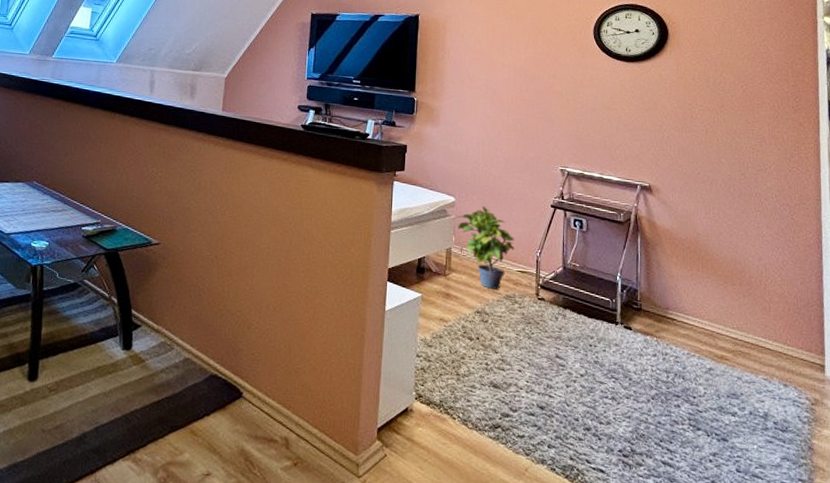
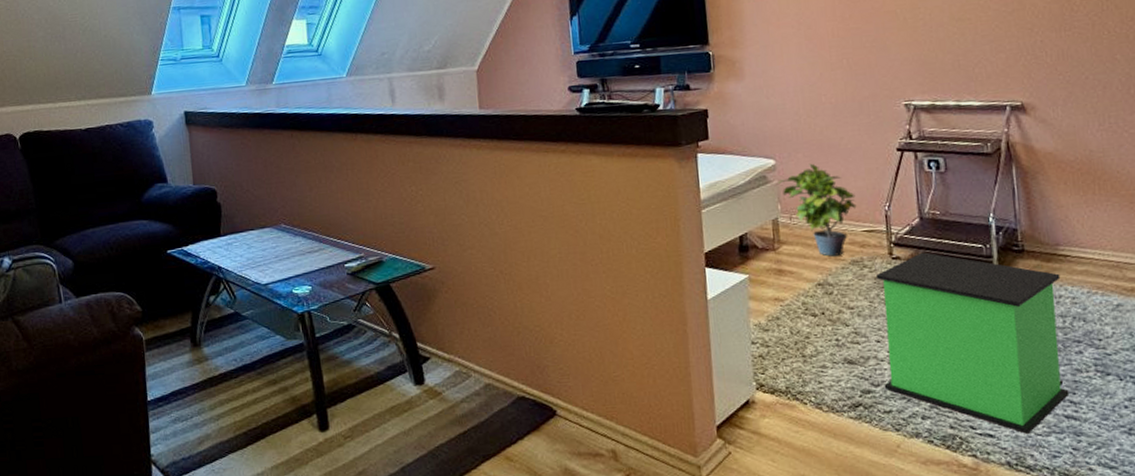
stool: none [520,297,668,474] -> present [875,252,1070,434]

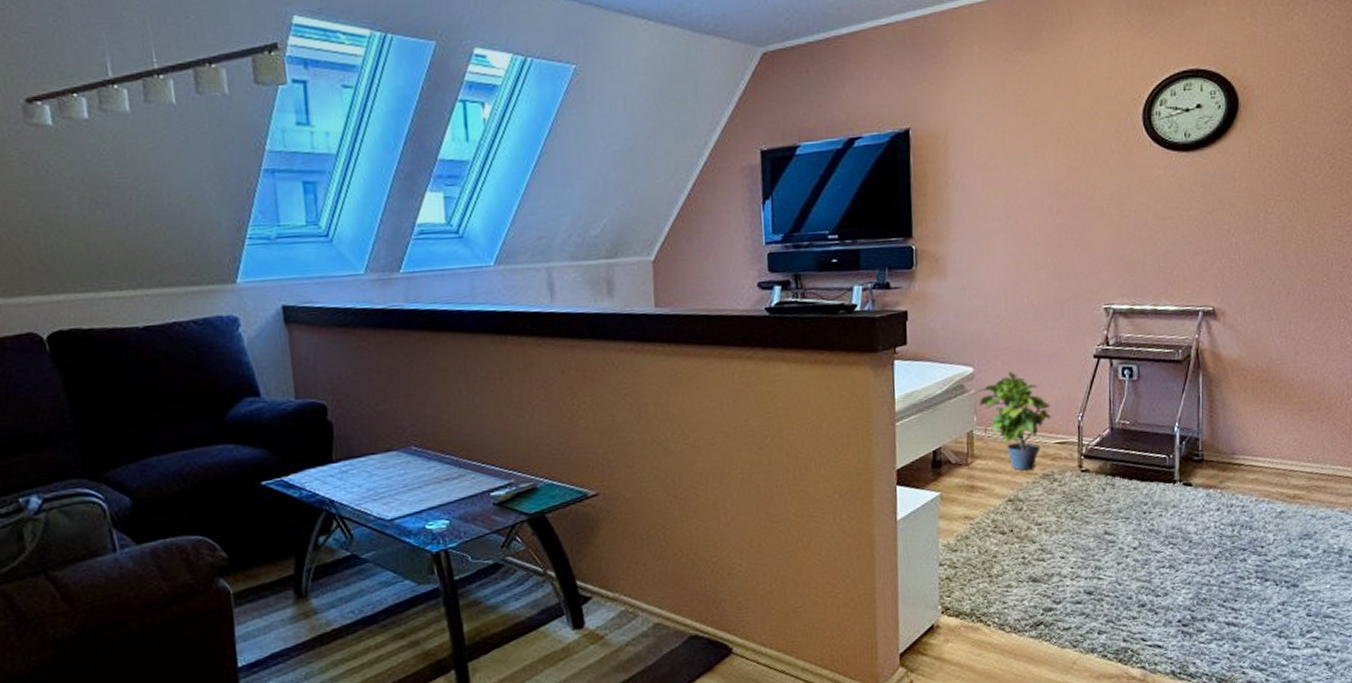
stool: present [875,252,1070,434] -> none [1064,464,1233,643]

